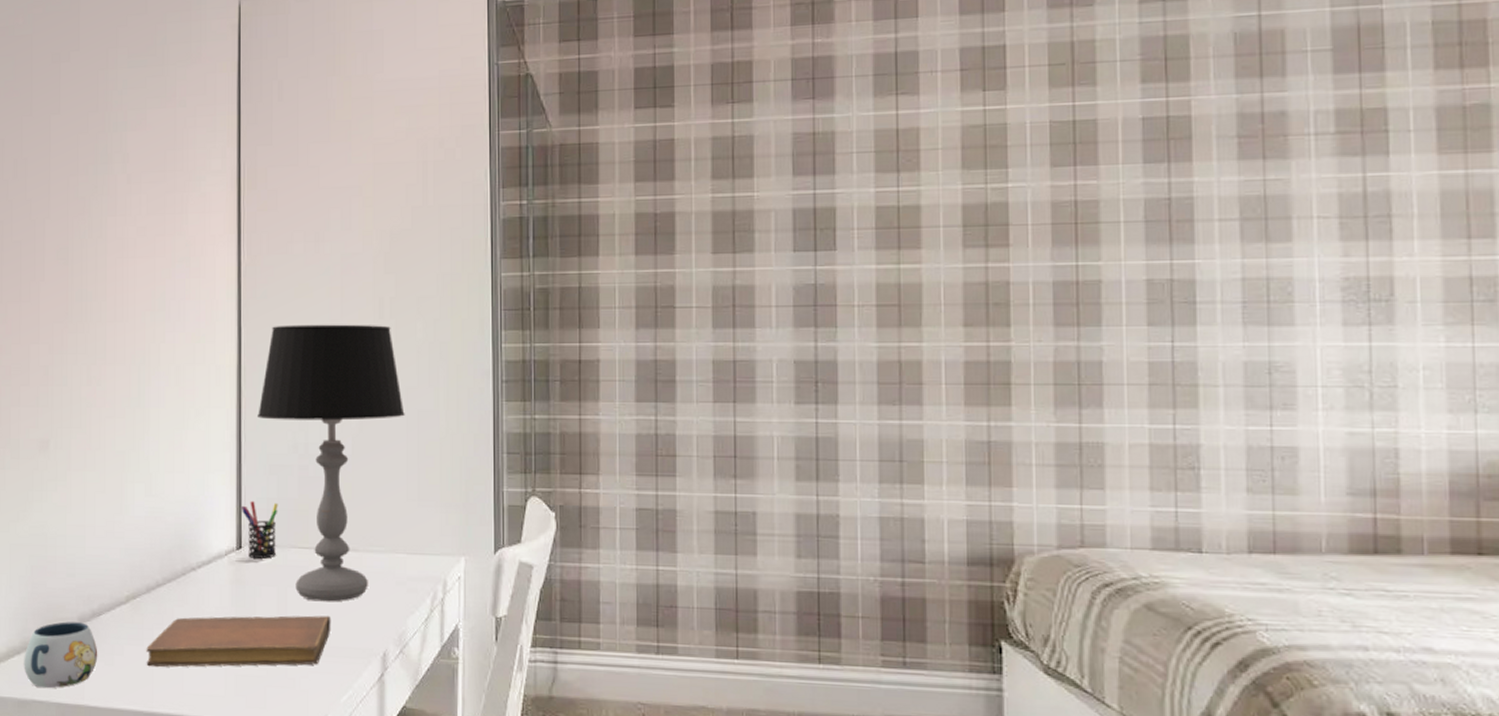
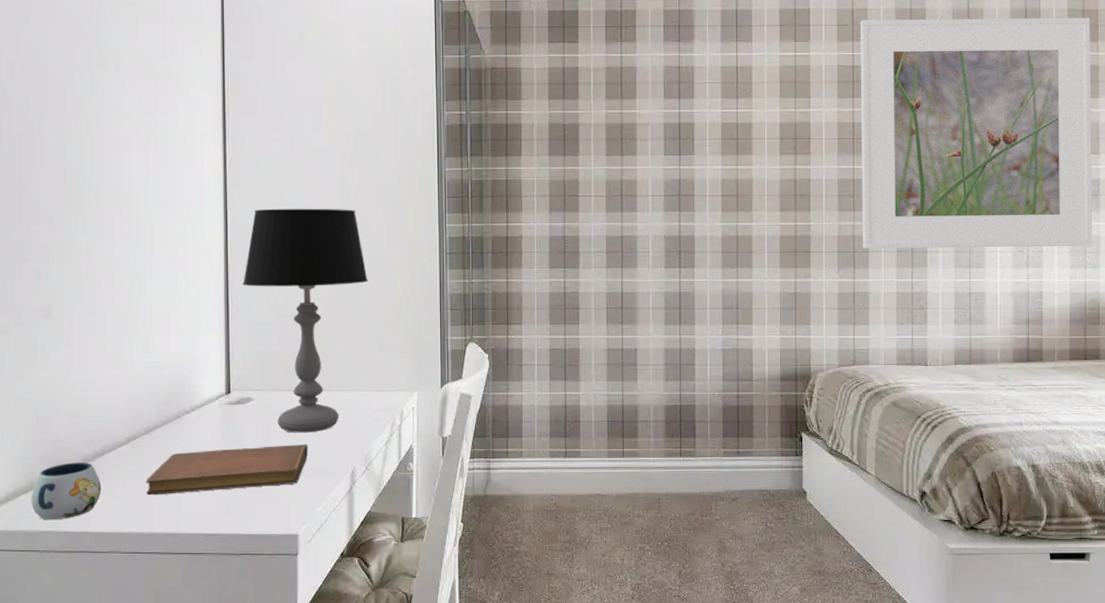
pen holder: present [241,501,278,559] -> none [229,354,262,401]
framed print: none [1083,31,1488,381] -> present [860,17,1093,249]

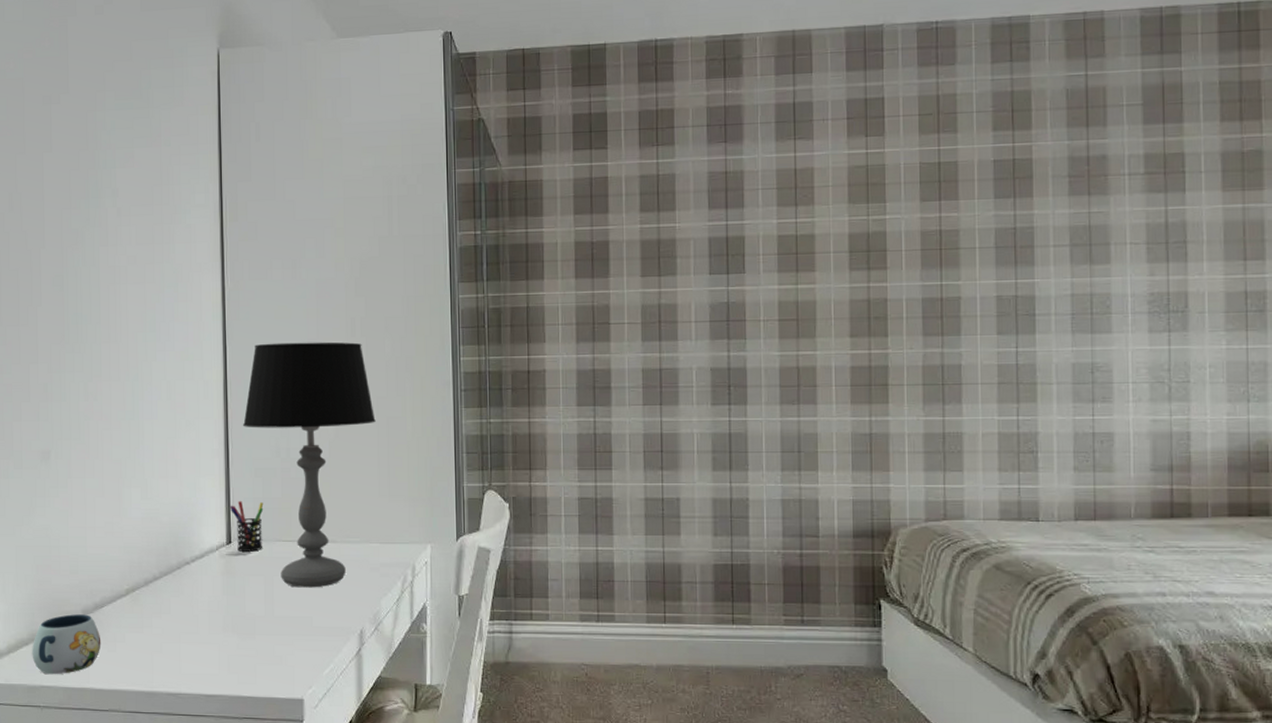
notebook: present [146,444,308,496] -> none [146,600,314,652]
pen holder: none [229,354,262,401] -> present [229,501,264,552]
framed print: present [860,17,1093,249] -> none [947,90,1258,381]

